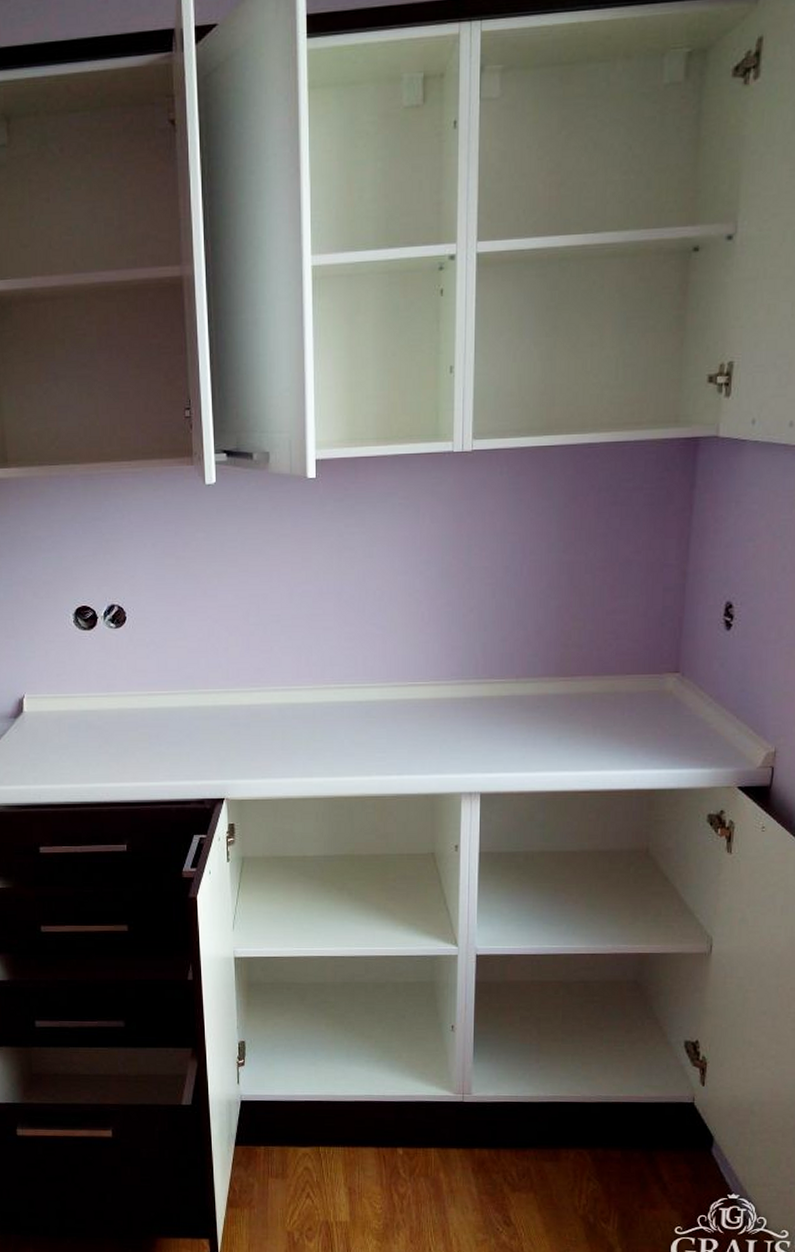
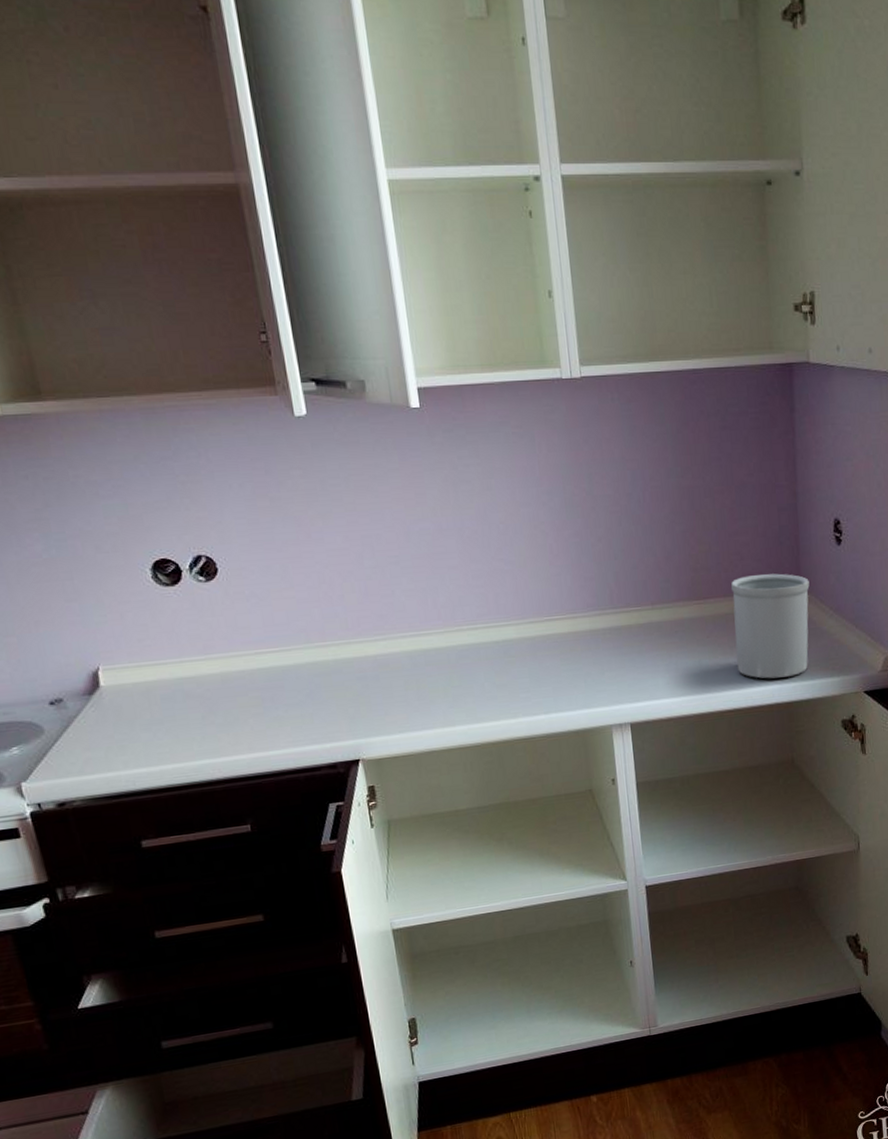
utensil holder: none [599,655,689,763] -> present [731,573,810,679]

